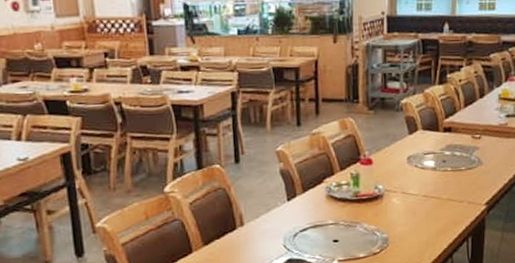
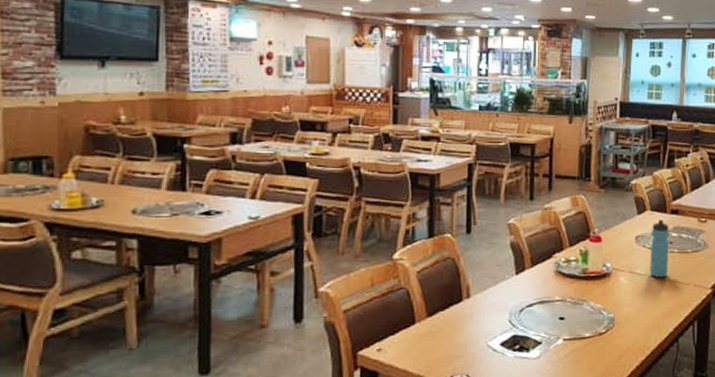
water bottle: none [422,138,442,196] -> present [650,219,669,277]

